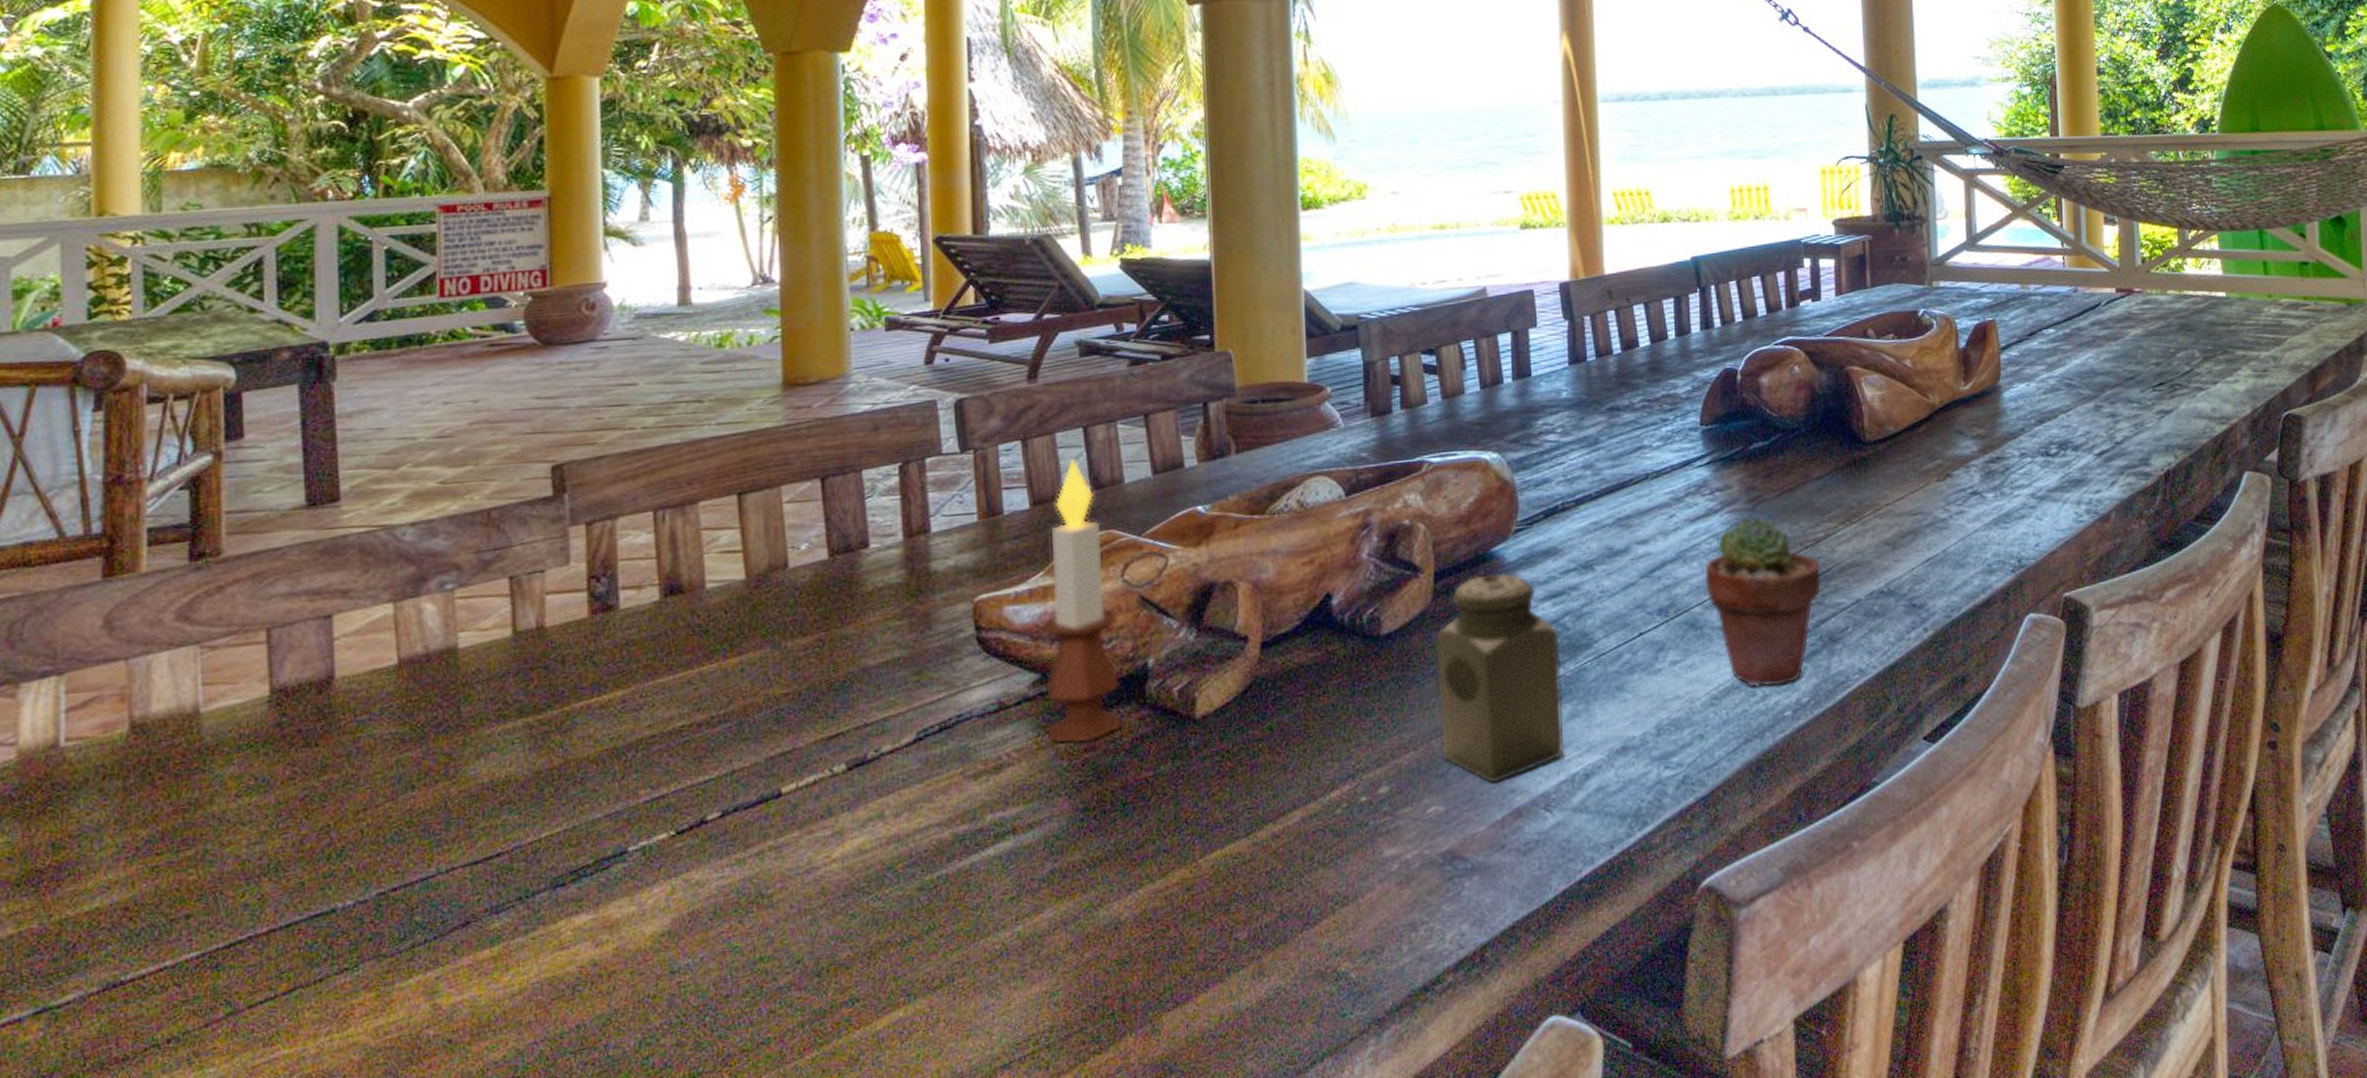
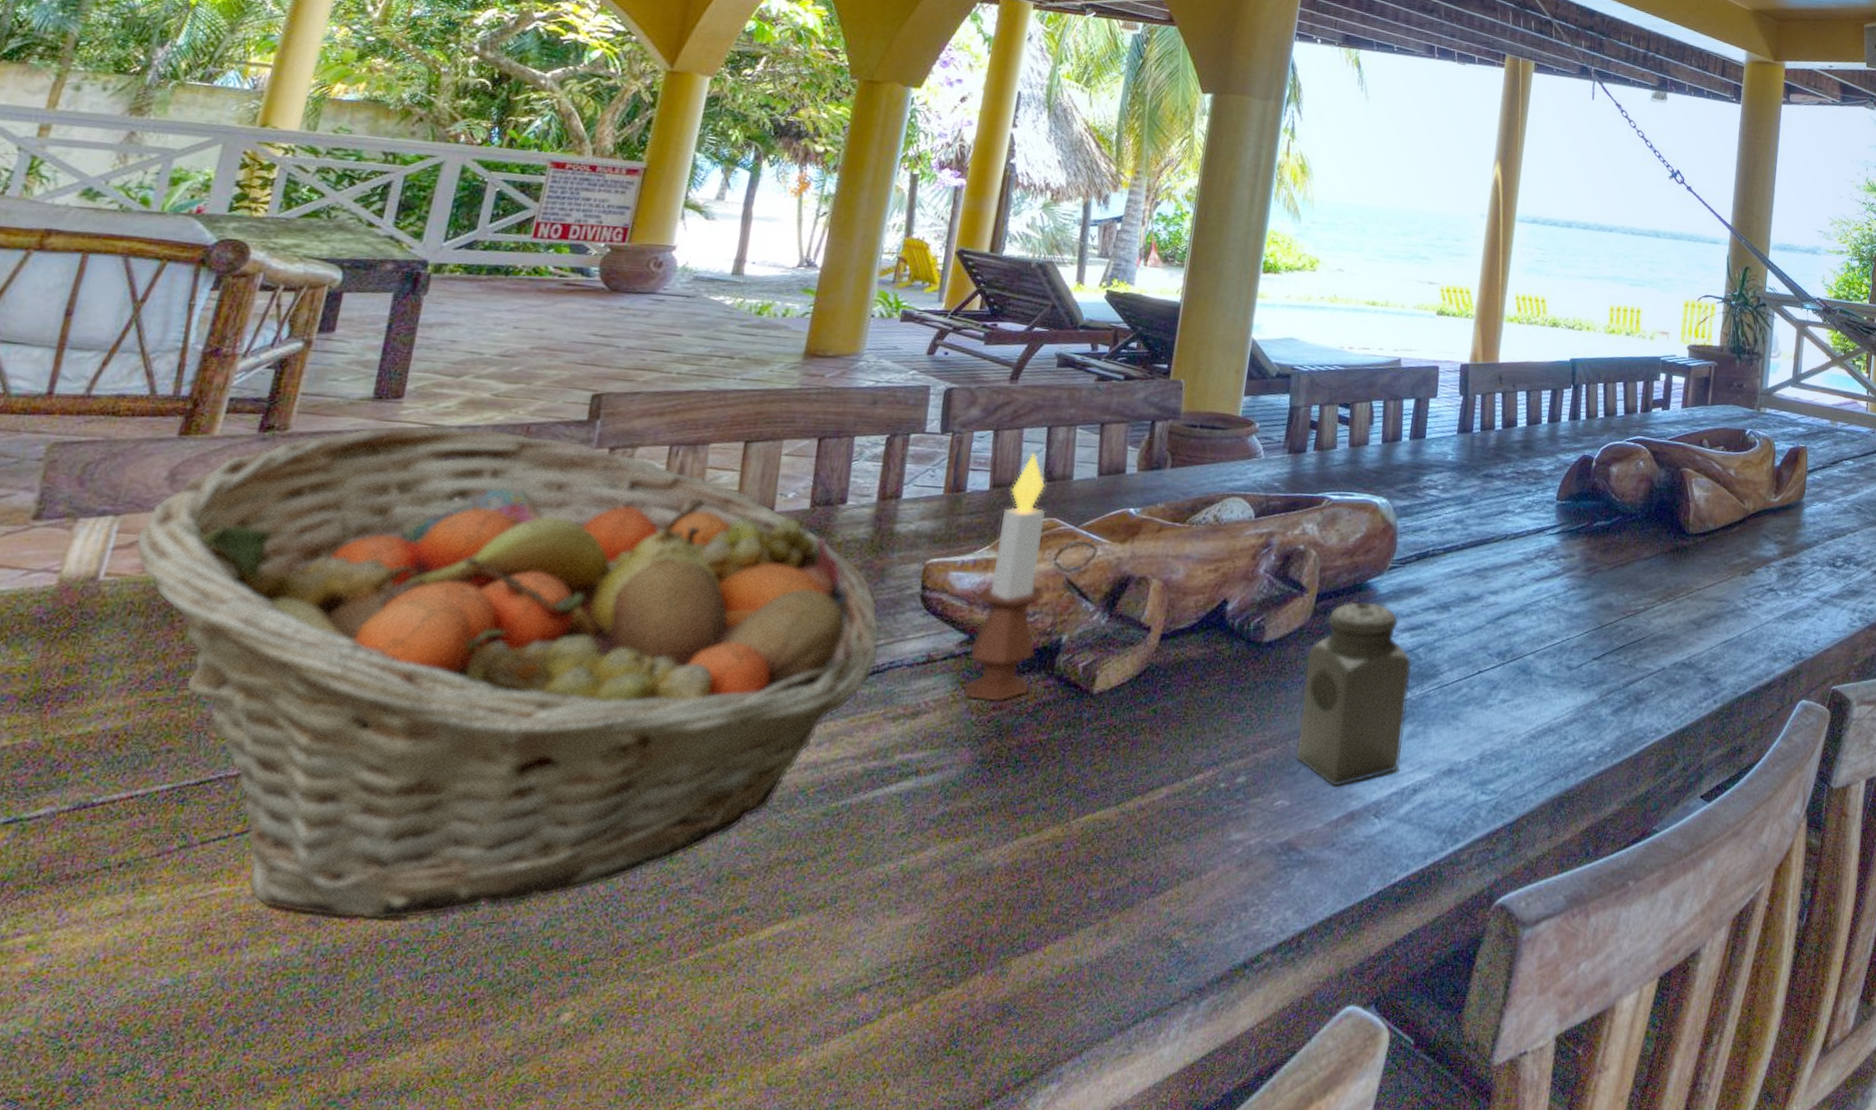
fruit basket: none [89,521,942,1066] -> present [136,425,880,919]
potted succulent: present [1704,516,1821,688] -> none [1539,583,1637,733]

